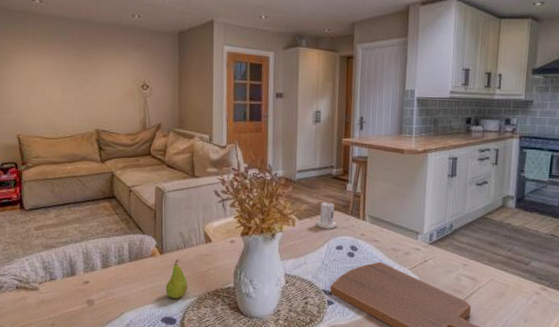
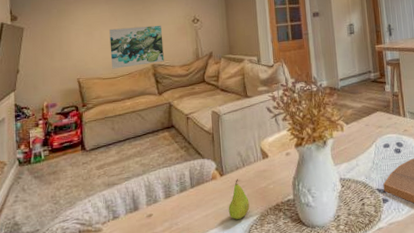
wall art: none [52,85,109,129] -> present [109,25,164,69]
candle: present [316,200,338,229] -> none [362,102,382,130]

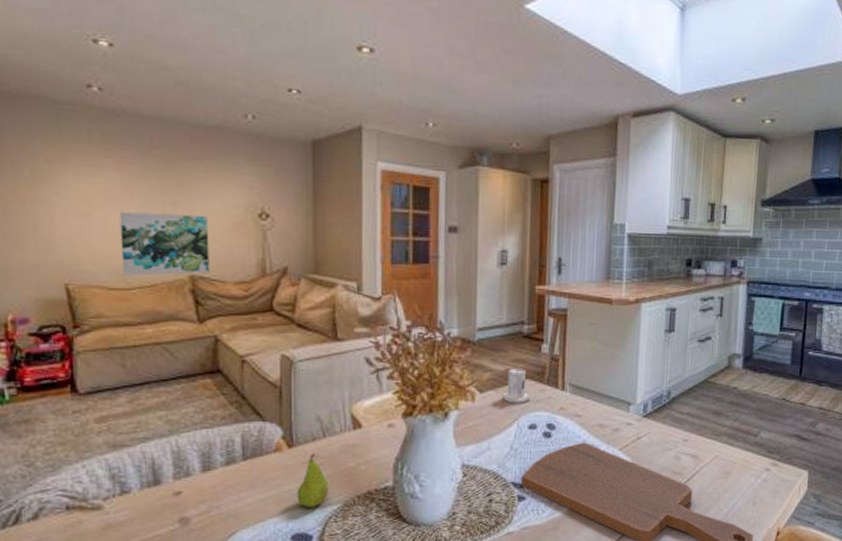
candle: none [362,102,382,130] -> present [502,365,531,403]

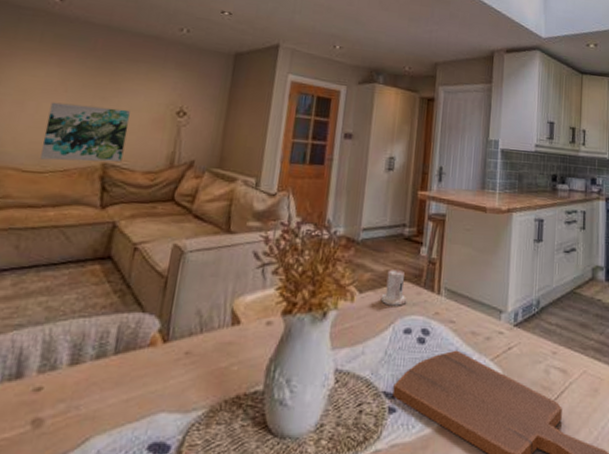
fruit: present [297,453,329,508] -> none [161,349,198,412]

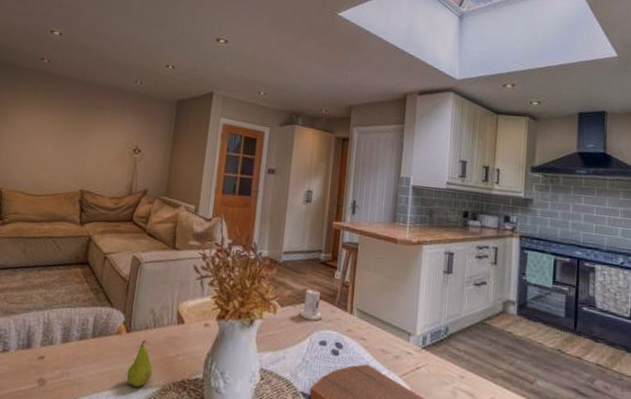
wall art: present [40,102,130,162] -> none [38,141,99,189]
fruit: none [161,349,198,412] -> present [126,339,153,387]

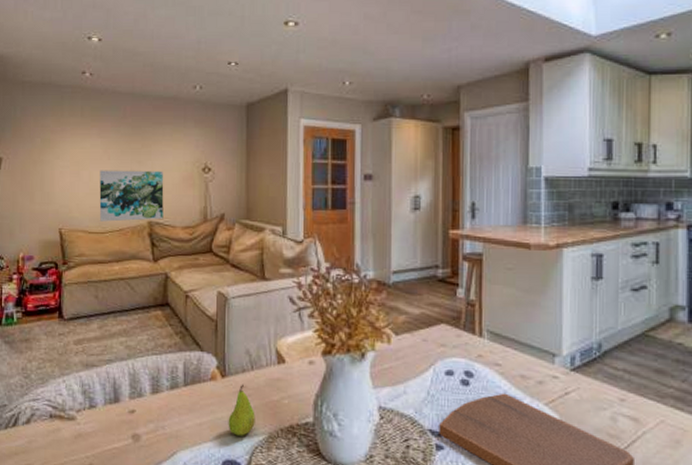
wall art: none [38,141,99,189] -> present [99,170,164,222]
candle: present [299,287,323,321] -> none [418,309,447,348]

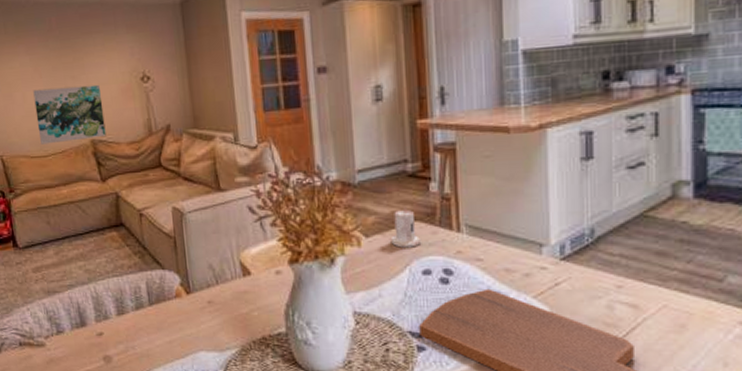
fruit: present [228,384,255,436] -> none [198,299,226,351]
candle: none [418,309,447,348] -> present [390,207,422,248]

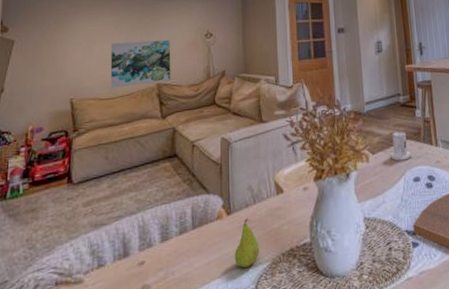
fruit: none [198,299,226,351] -> present [234,218,259,268]

